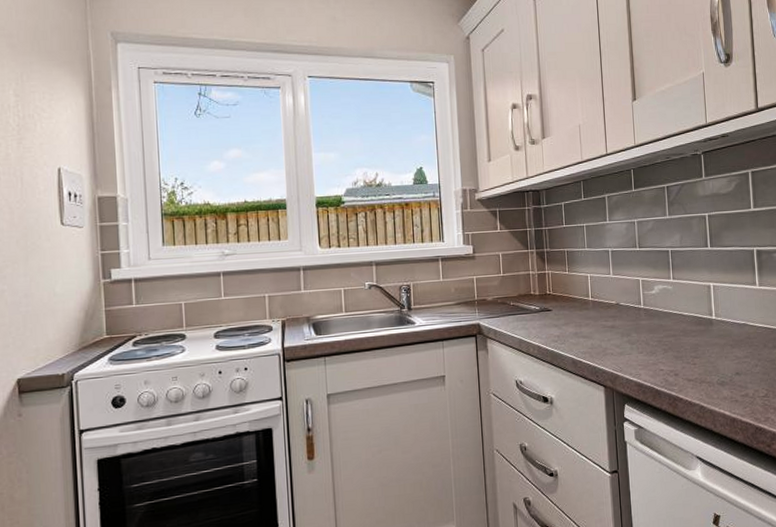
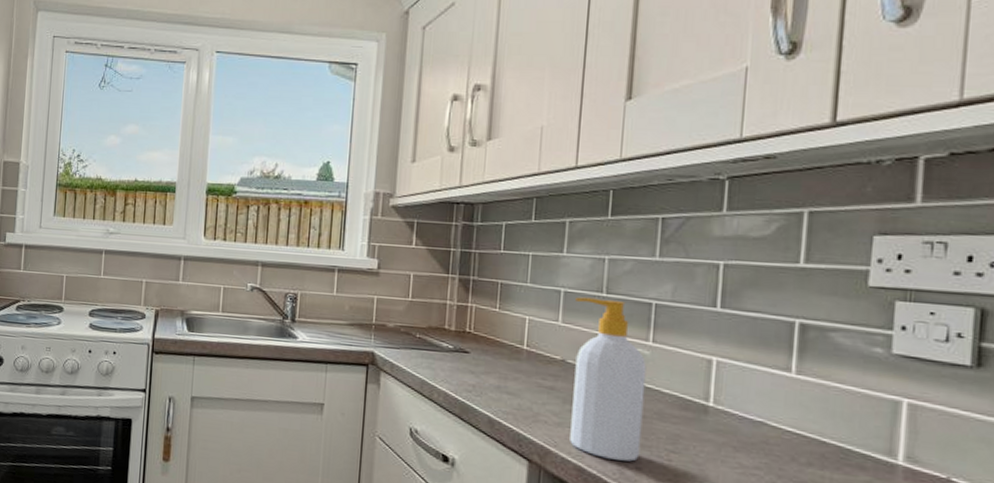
soap bottle: none [619,252,676,373] -> present [570,297,647,462]

